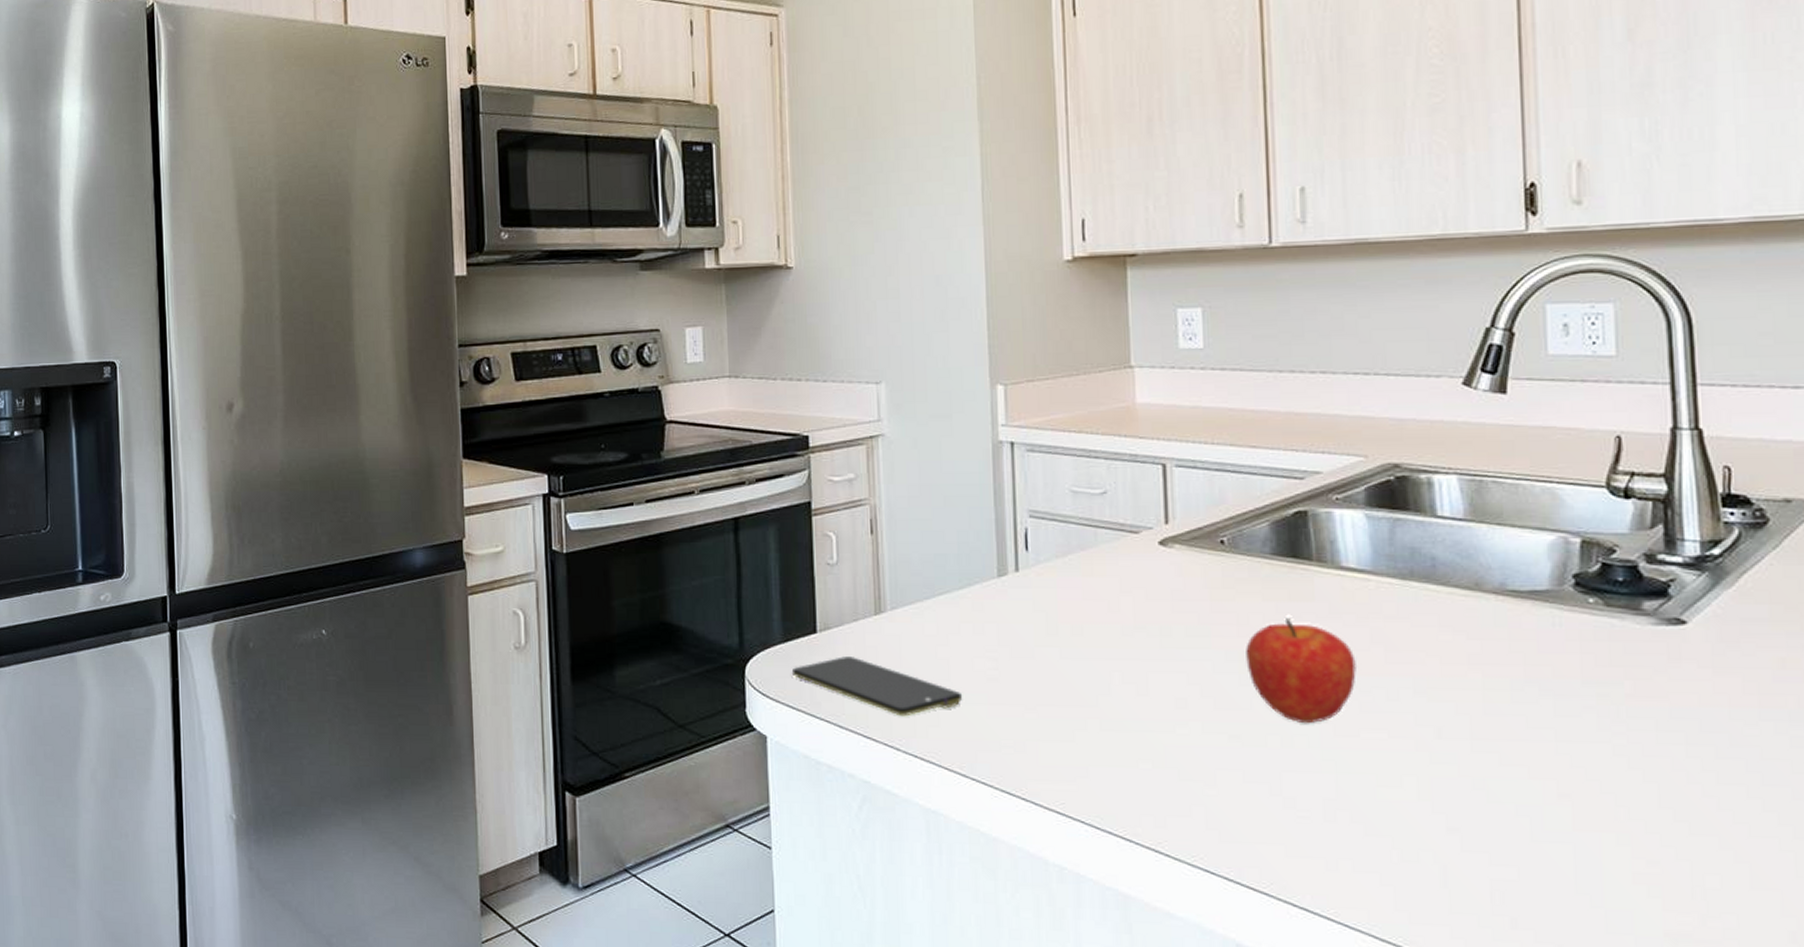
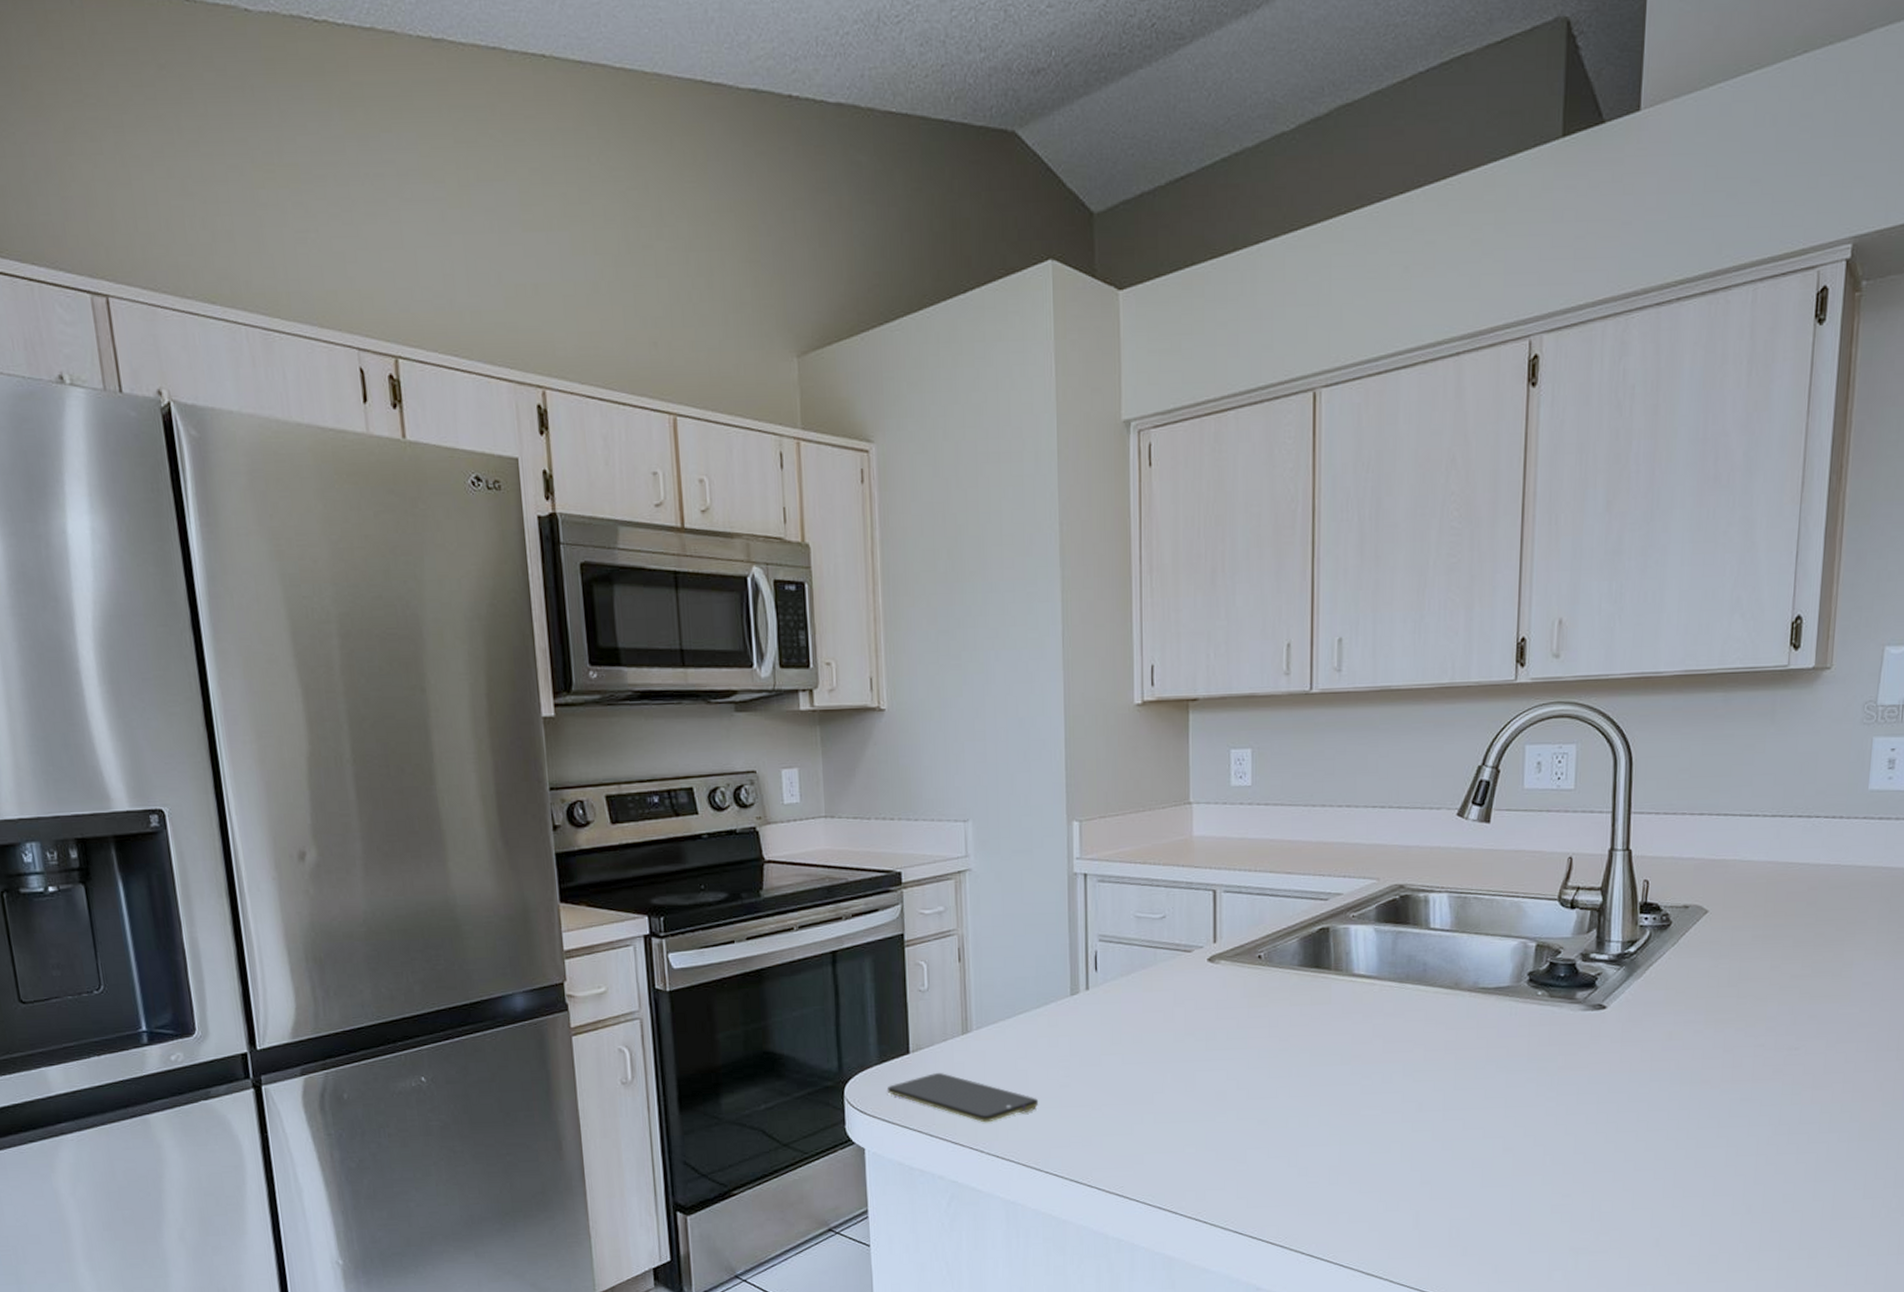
fruit: present [1246,617,1356,724] -> none [1274,1019,1360,1107]

